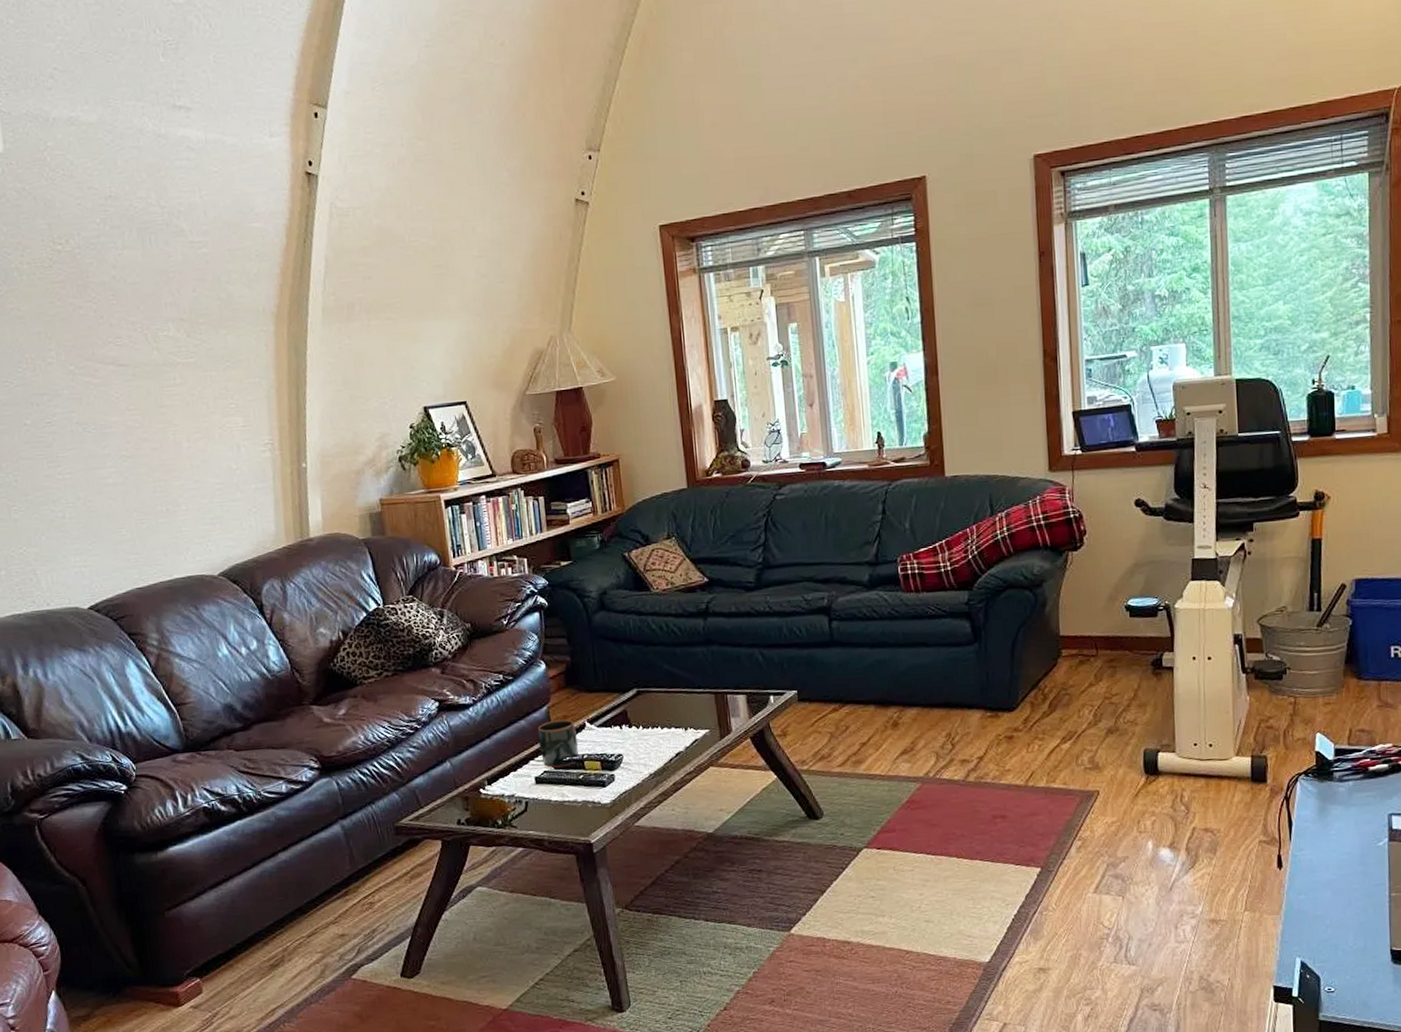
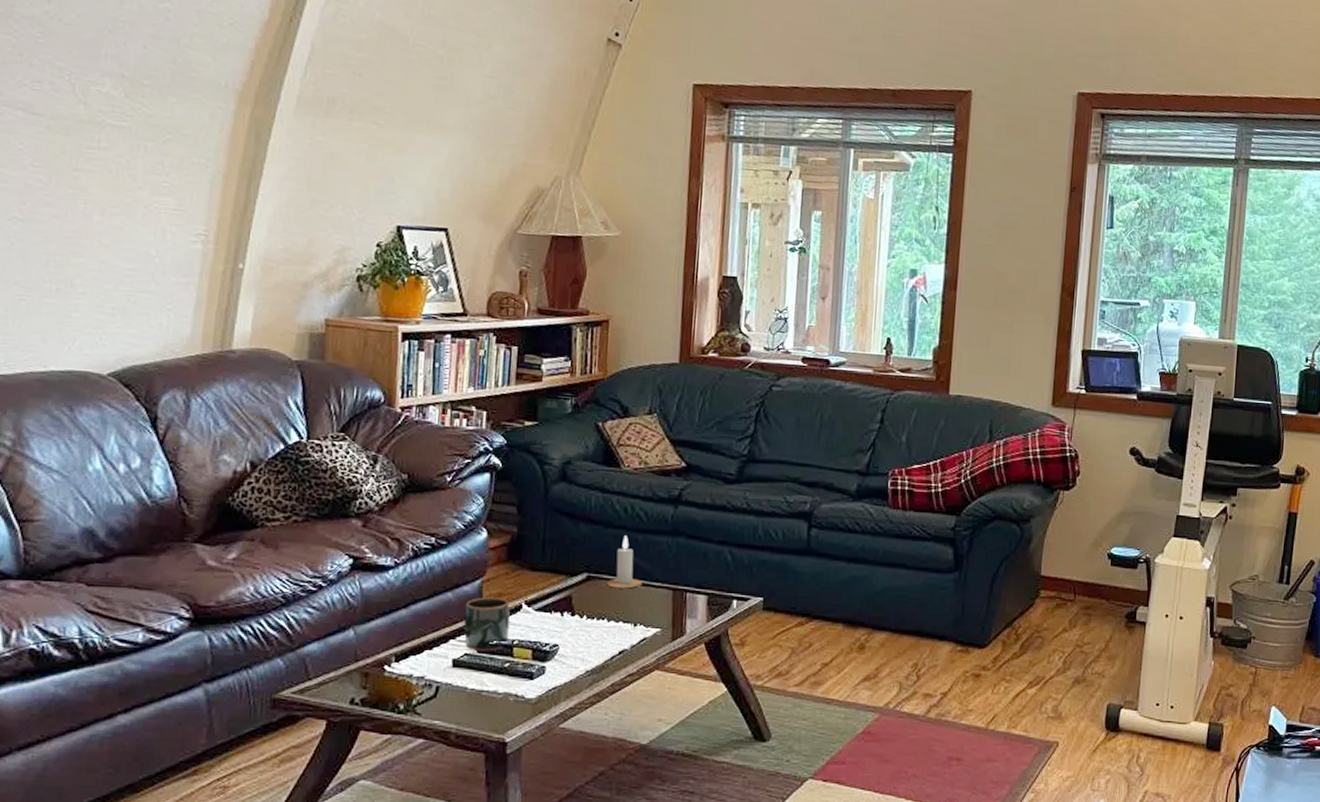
candle: none [654,651,687,699] -> present [606,536,643,589]

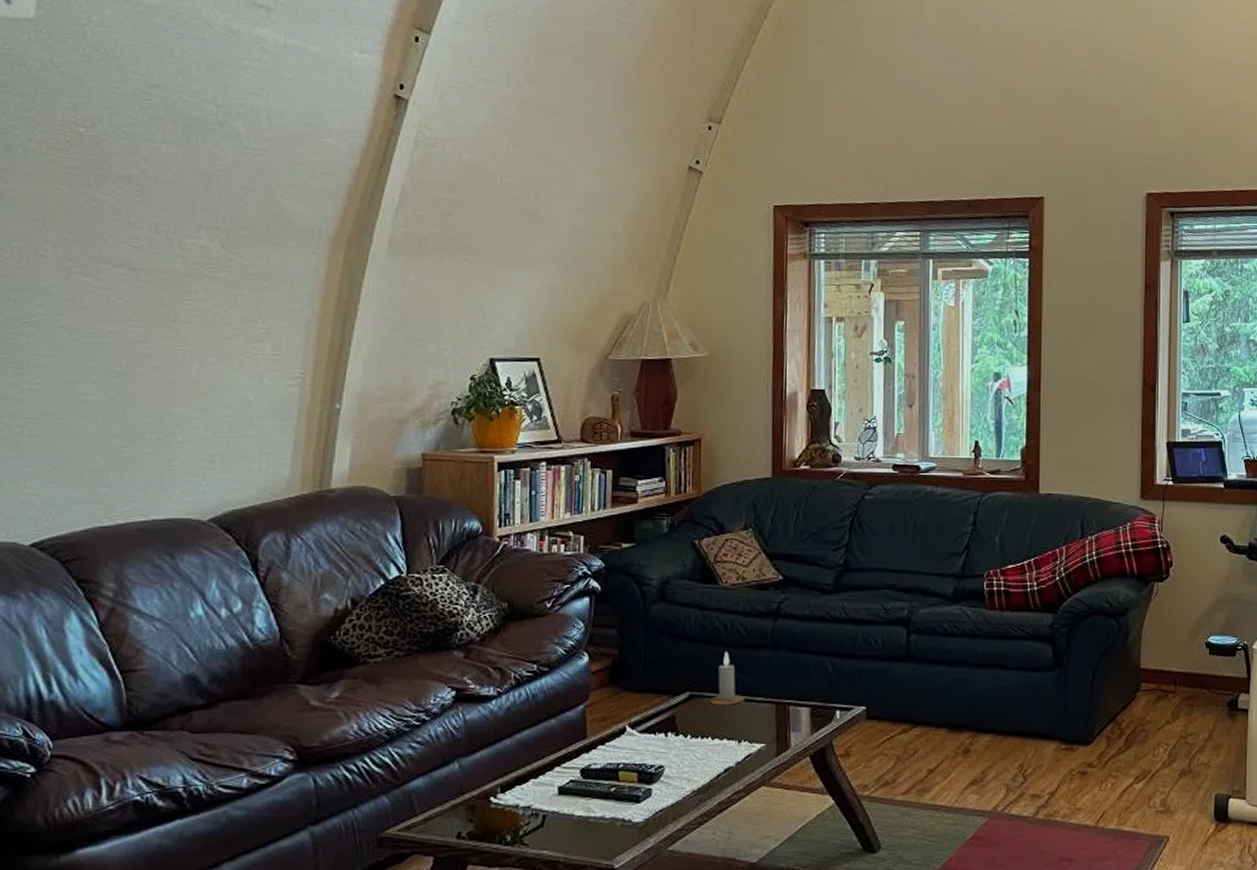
mug: present [463,597,510,652] -> none [568,721,615,778]

